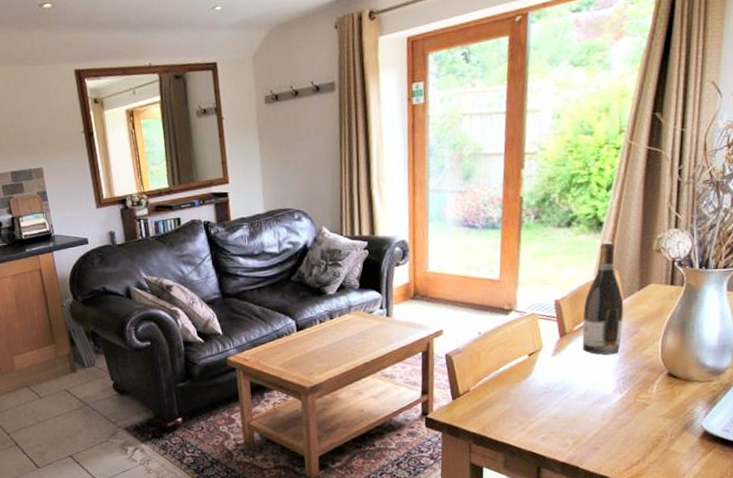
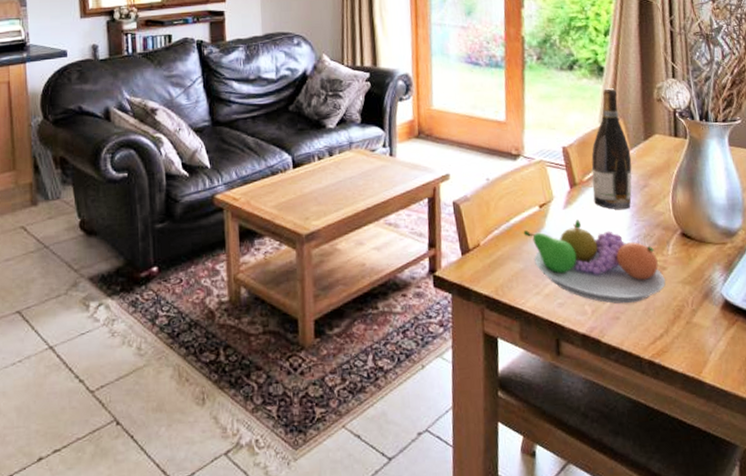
fruit bowl: none [511,365,647,437] -> present [523,219,666,304]

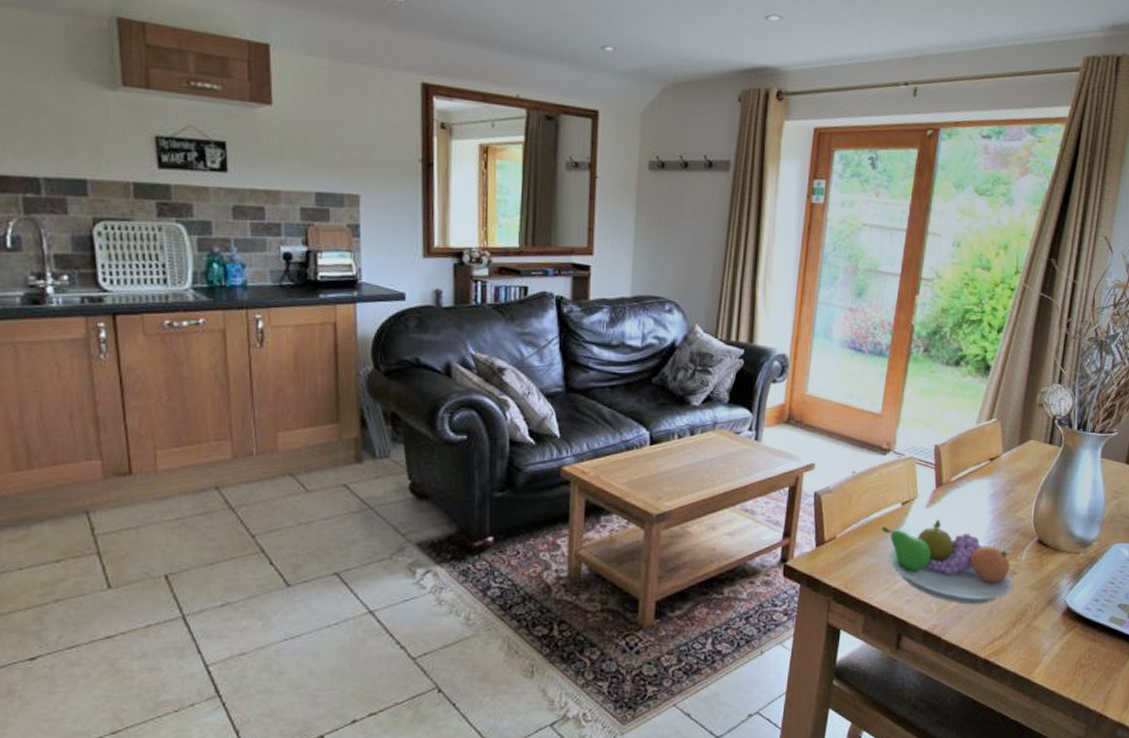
wine bottle: present [591,88,632,210] -> none [958,388,1003,513]

